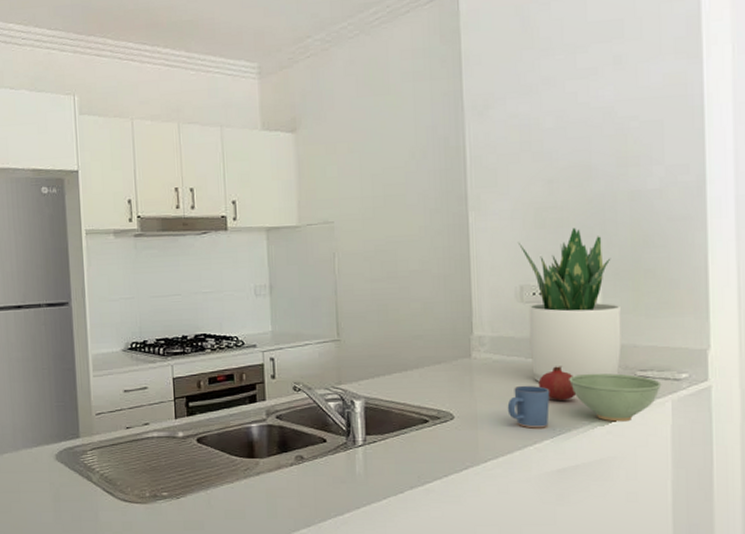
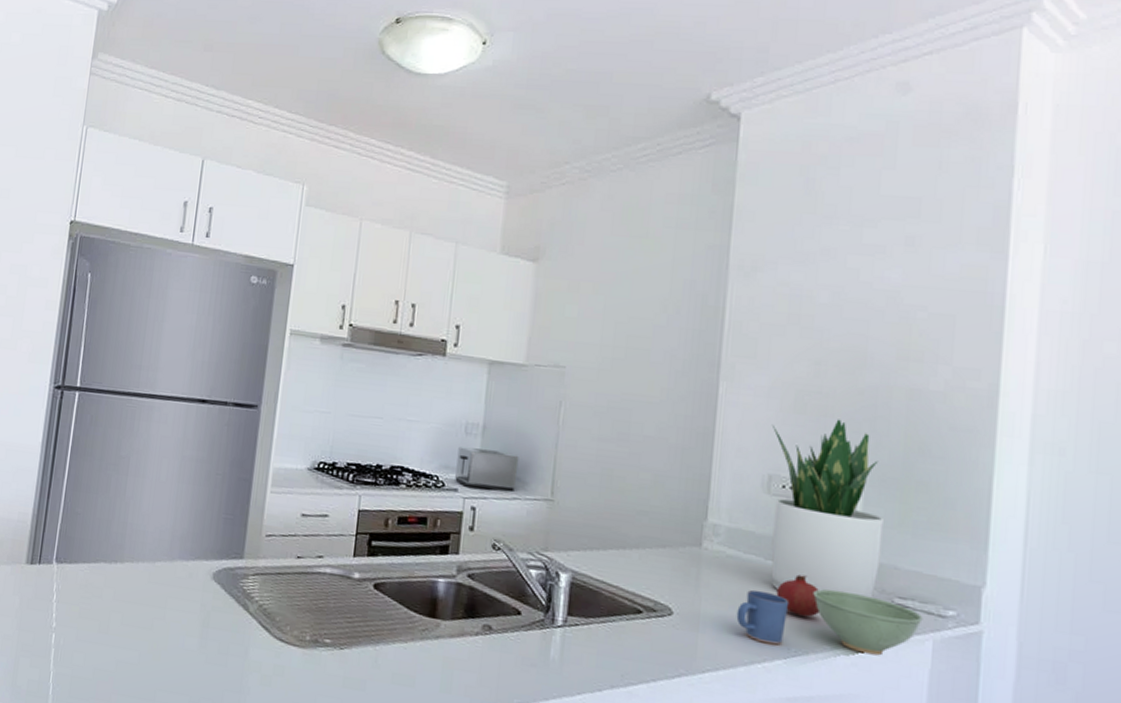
toaster: none [251,304,306,343] -> present [455,446,519,492]

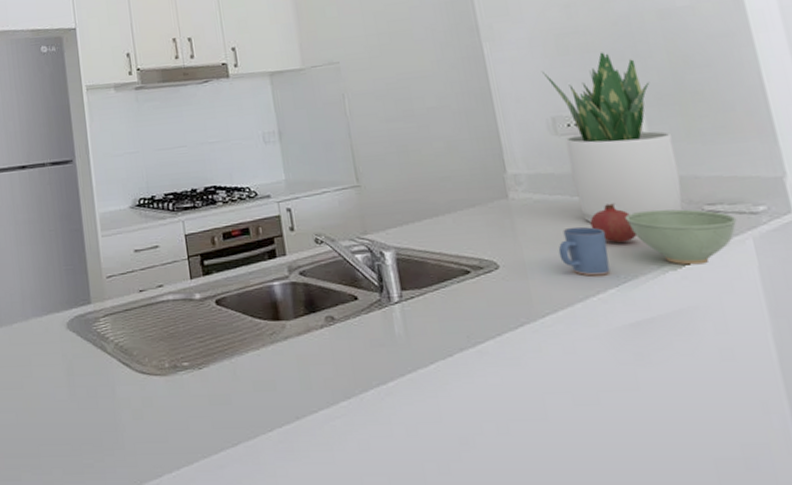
toaster: present [455,446,519,492] -> none [261,150,323,192]

